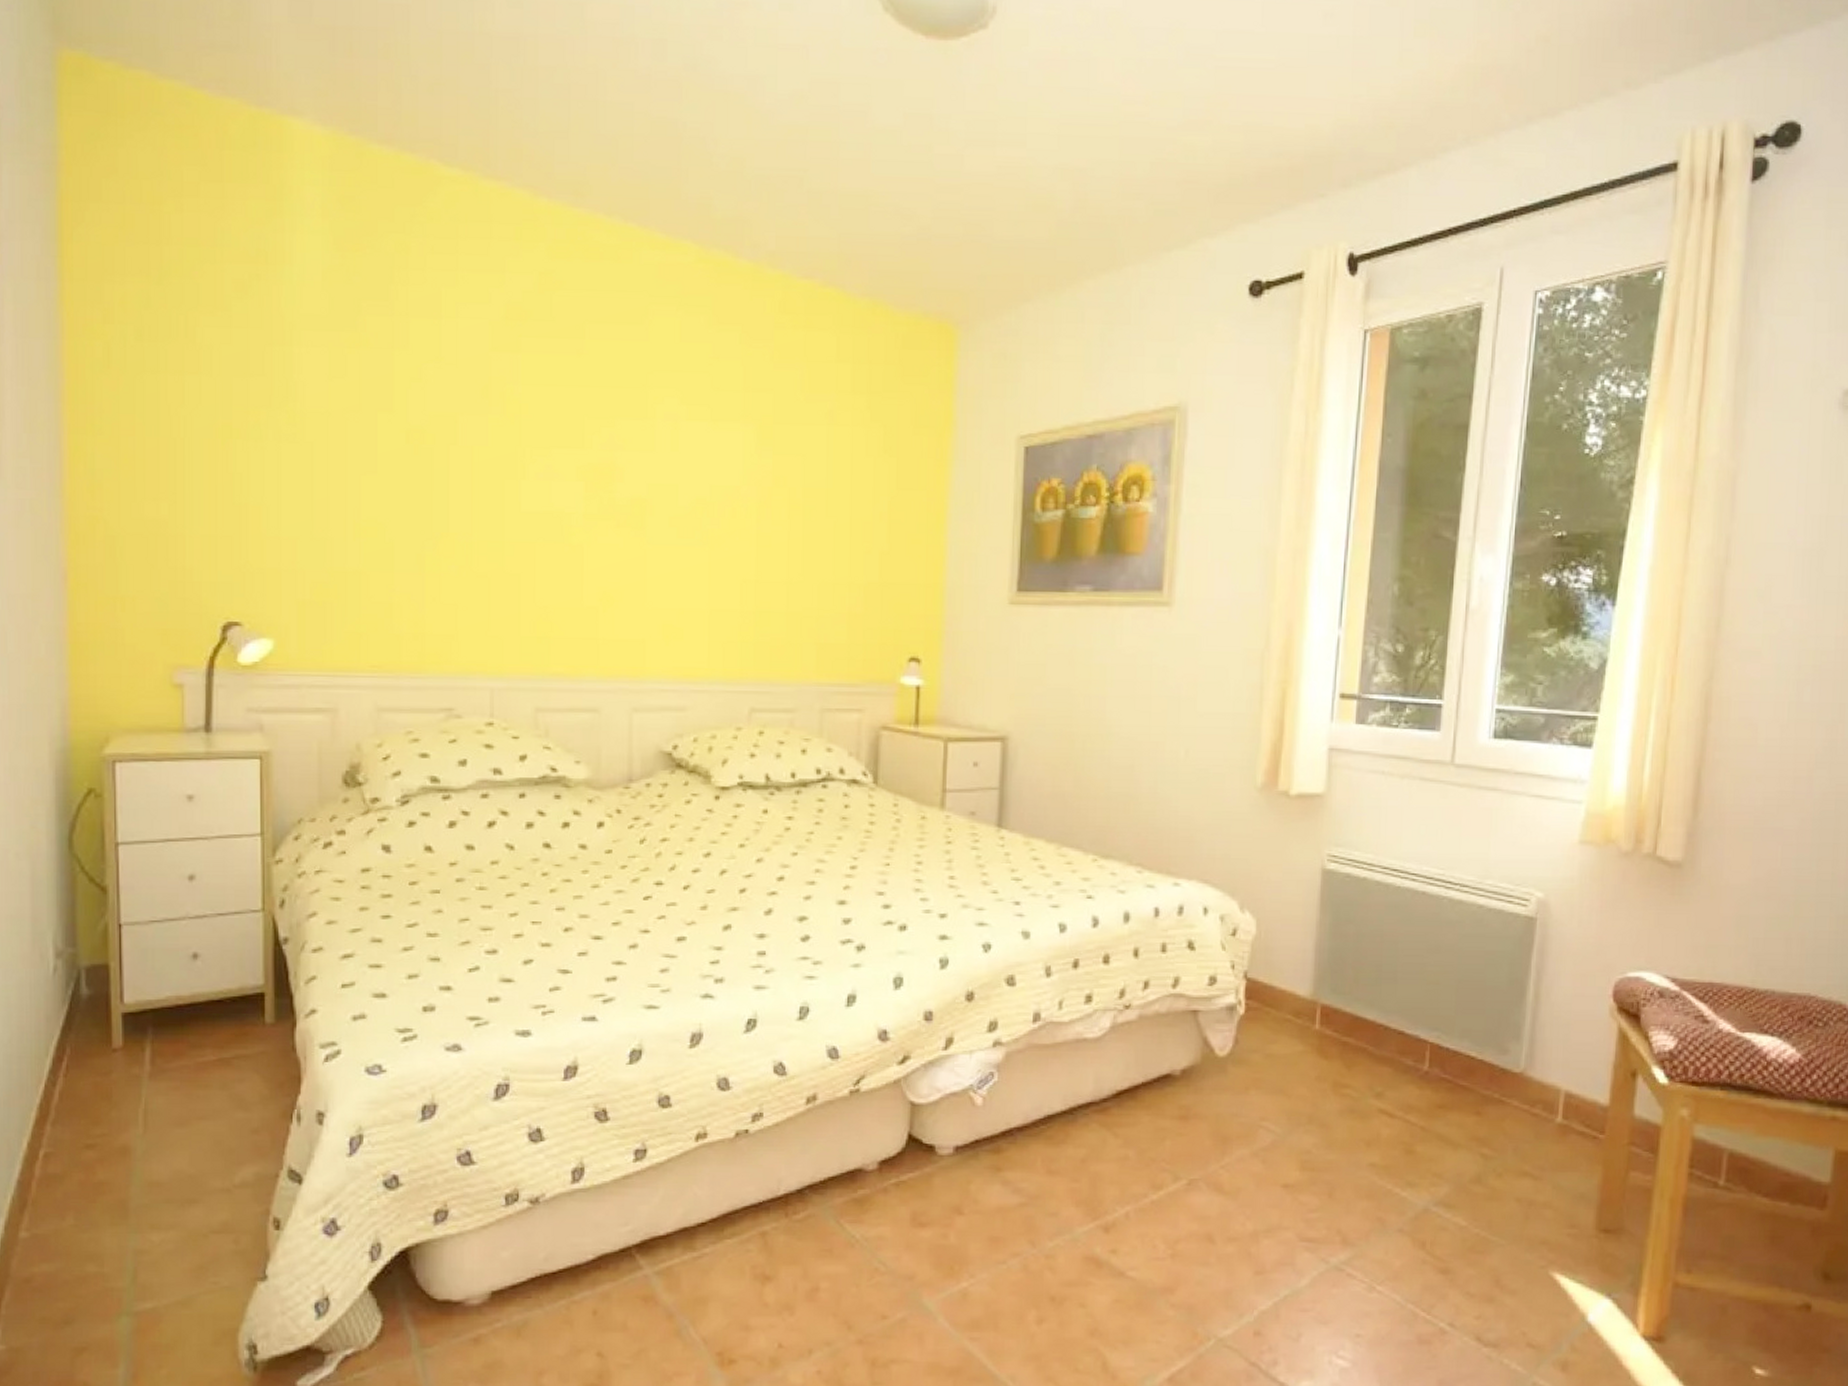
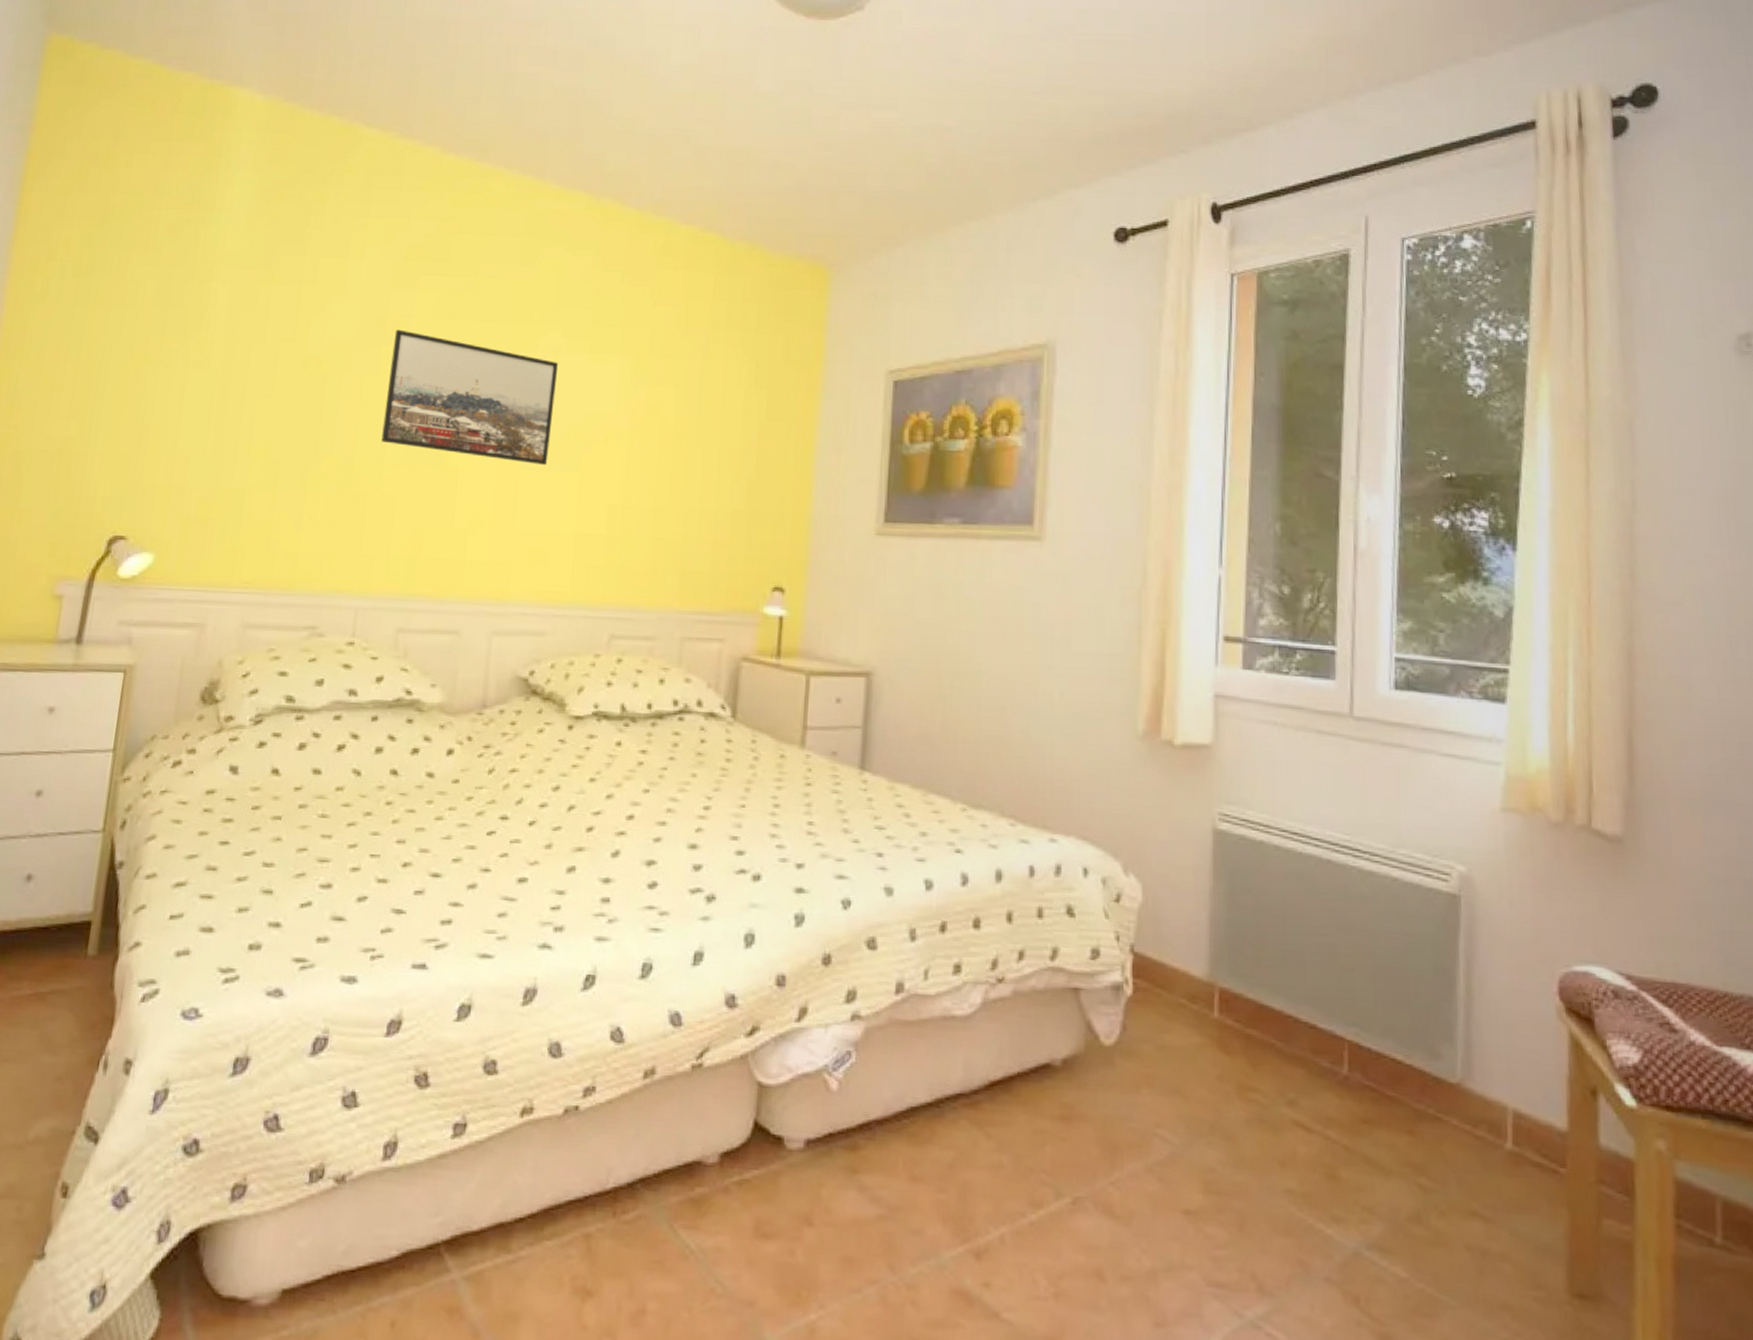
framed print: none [499,397,679,540] -> present [381,329,559,465]

